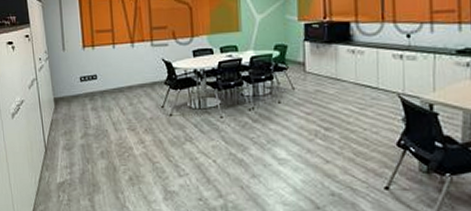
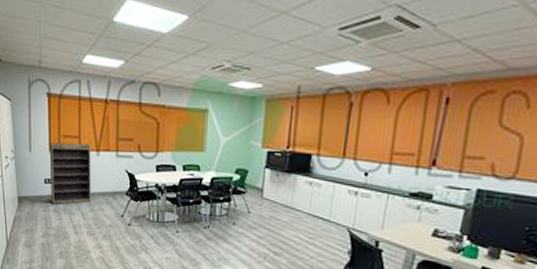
bookshelf: none [82,37,130,102] -> present [49,142,92,205]

